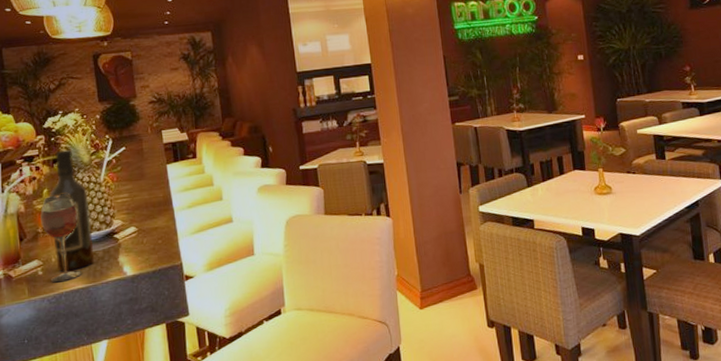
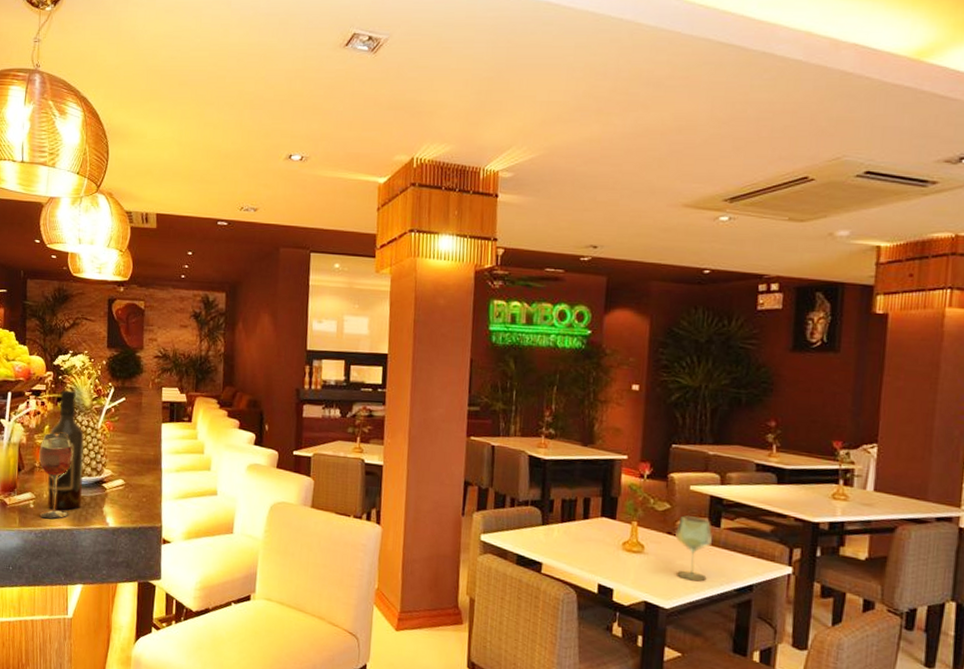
wine glass: none [633,154,663,208] -> present [675,515,713,582]

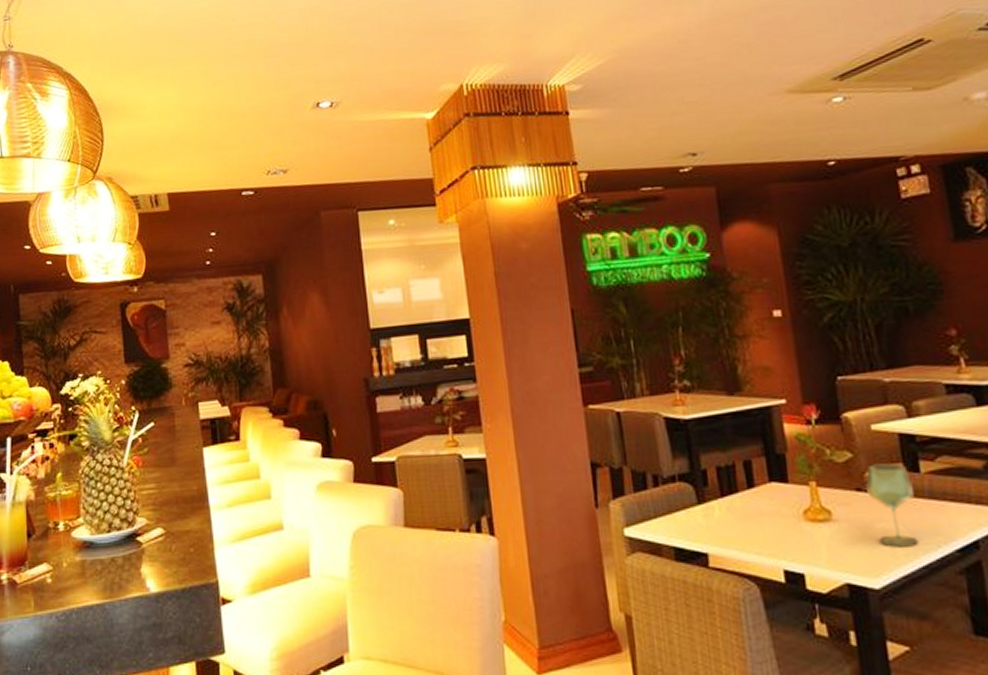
wineglass: present [39,433,73,519] -> none [52,479,96,595]
wine bottle: present [47,390,85,510] -> none [64,422,113,580]

